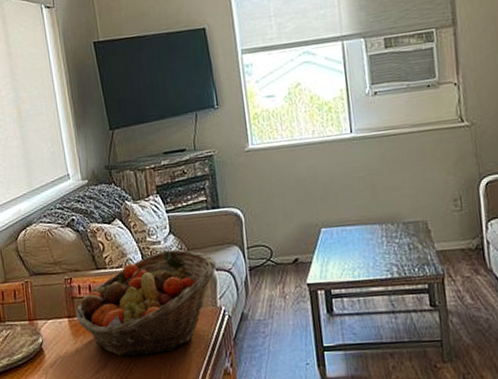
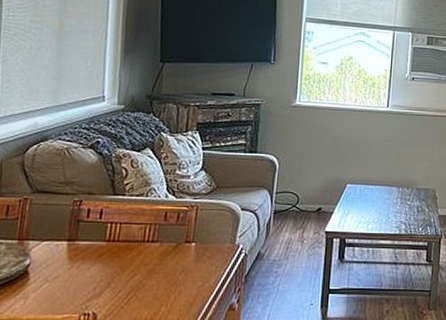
fruit basket: present [76,249,217,357] -> none [77,185,244,287]

